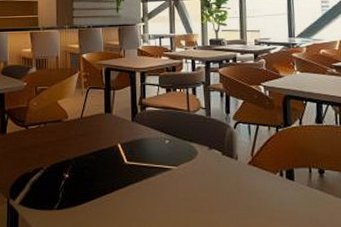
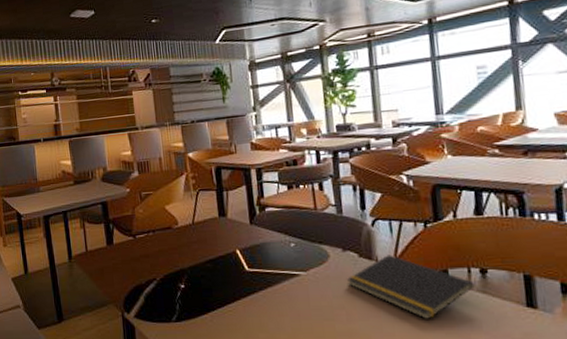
notepad: none [210,154,314,214] -> present [346,255,475,321]

